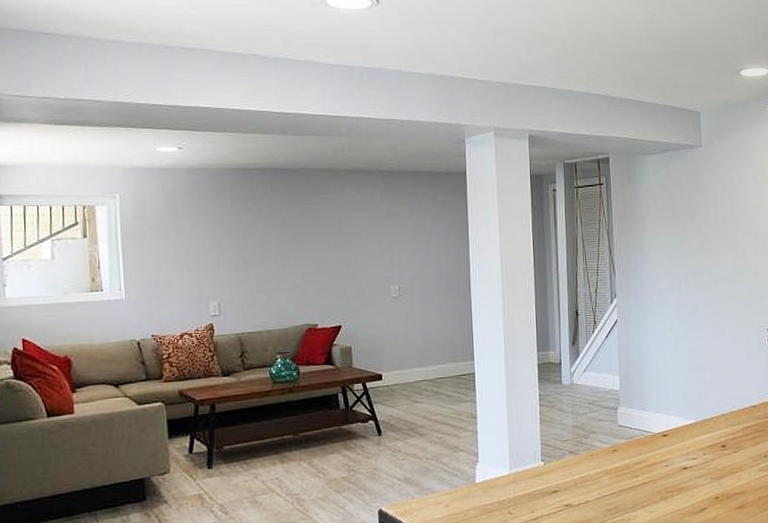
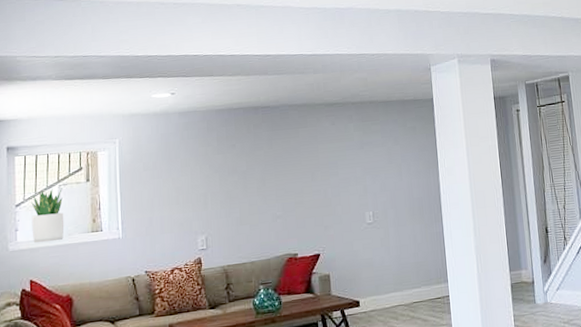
planter: none [20,242,60,301] -> present [31,187,65,244]

